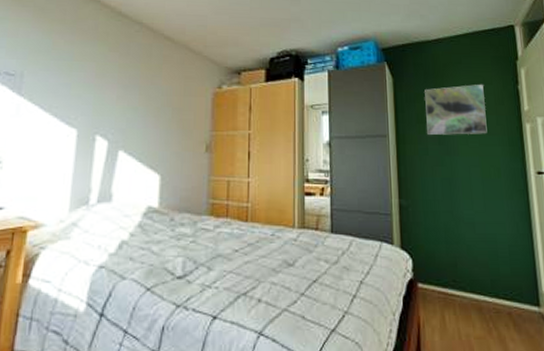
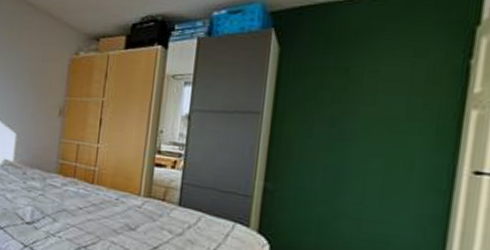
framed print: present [425,84,488,136] -> none [315,56,413,120]

